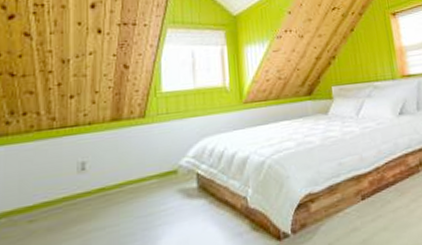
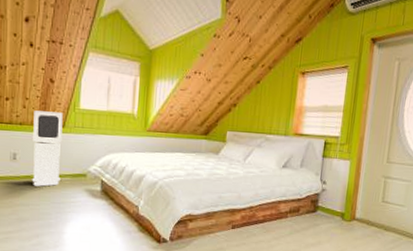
air purifier: none [106,100,145,200] -> present [32,110,63,187]

